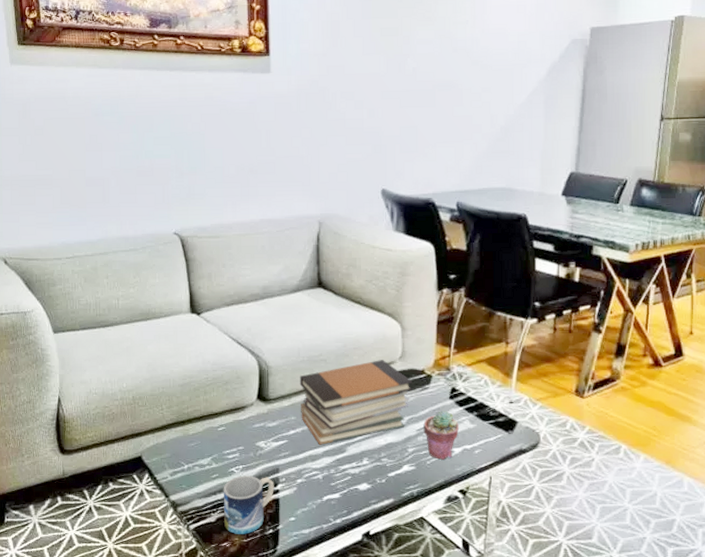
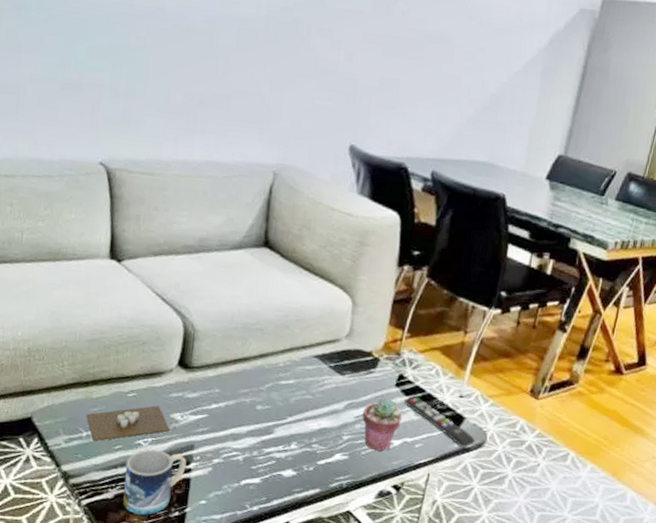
candle: none [185,436,256,473] -> present [86,405,170,442]
book stack: present [299,360,413,445] -> none [226,335,357,424]
remote control: none [460,406,529,450] -> present [404,396,475,448]

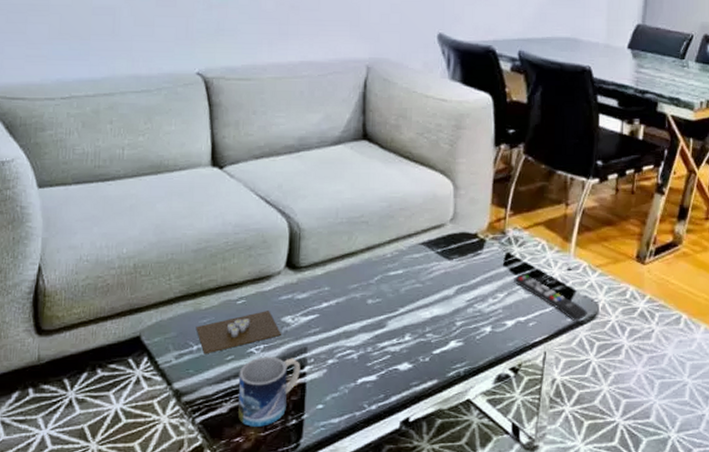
potted succulent: present [362,398,402,452] -> none [474,279,512,334]

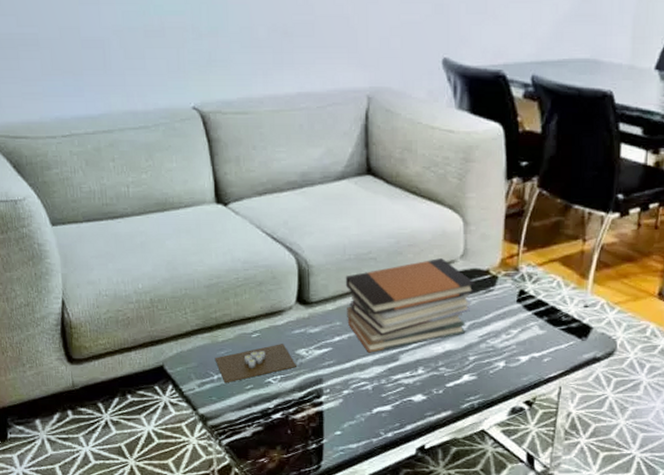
mug: present [238,356,301,427] -> none [259,386,317,449]
book stack: none [336,222,464,319] -> present [345,258,475,353]
remote control: present [514,274,587,322] -> none [528,311,605,358]

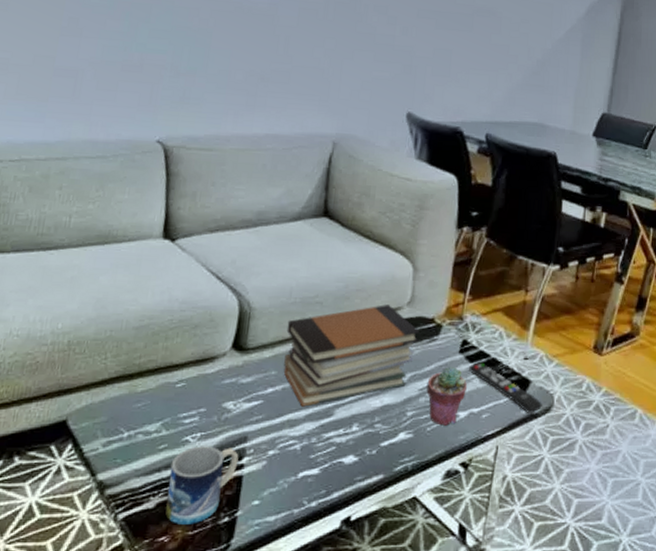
candle: present [214,344,296,383] -> none [128,395,221,442]
mug: none [259,386,317,449] -> present [165,446,239,525]
potted succulent: none [486,316,526,369] -> present [426,367,467,426]
remote control: none [528,311,605,358] -> present [469,362,542,415]

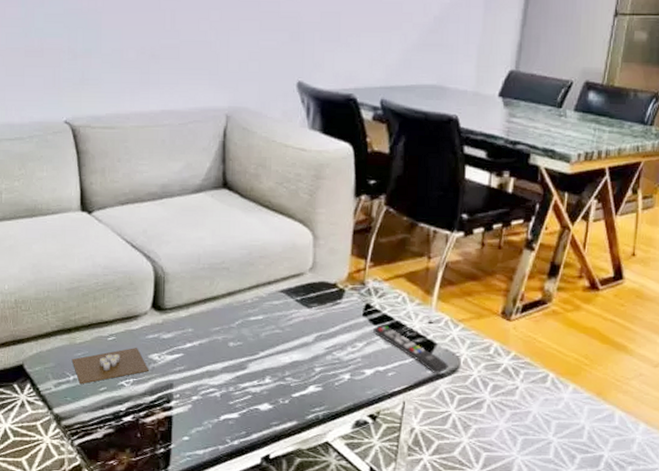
candle: none [128,395,221,442] -> present [71,348,149,385]
mug: present [165,446,239,525] -> none [111,390,167,453]
book stack: present [283,305,420,407] -> none [198,270,323,360]
potted succulent: present [426,367,467,426] -> none [333,328,372,382]

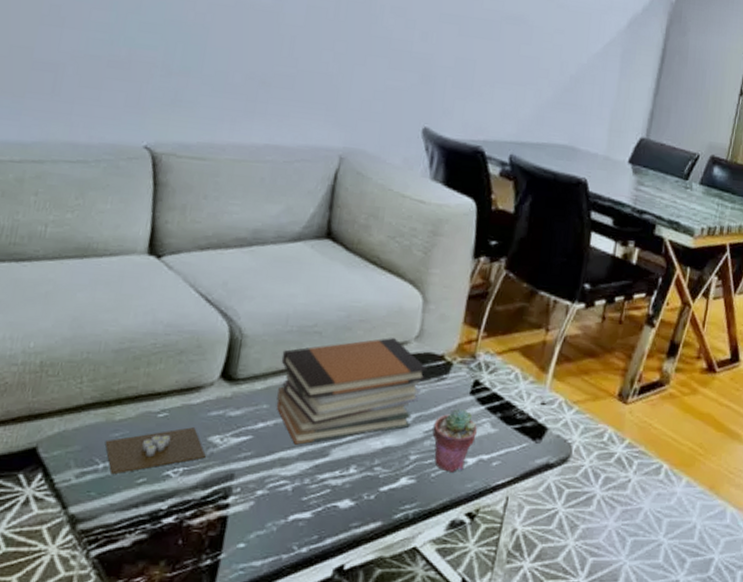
book stack: none [198,270,323,360] -> present [276,338,428,445]
potted succulent: none [333,328,372,382] -> present [432,409,477,472]
remote control: present [373,325,448,374] -> none [480,405,559,464]

